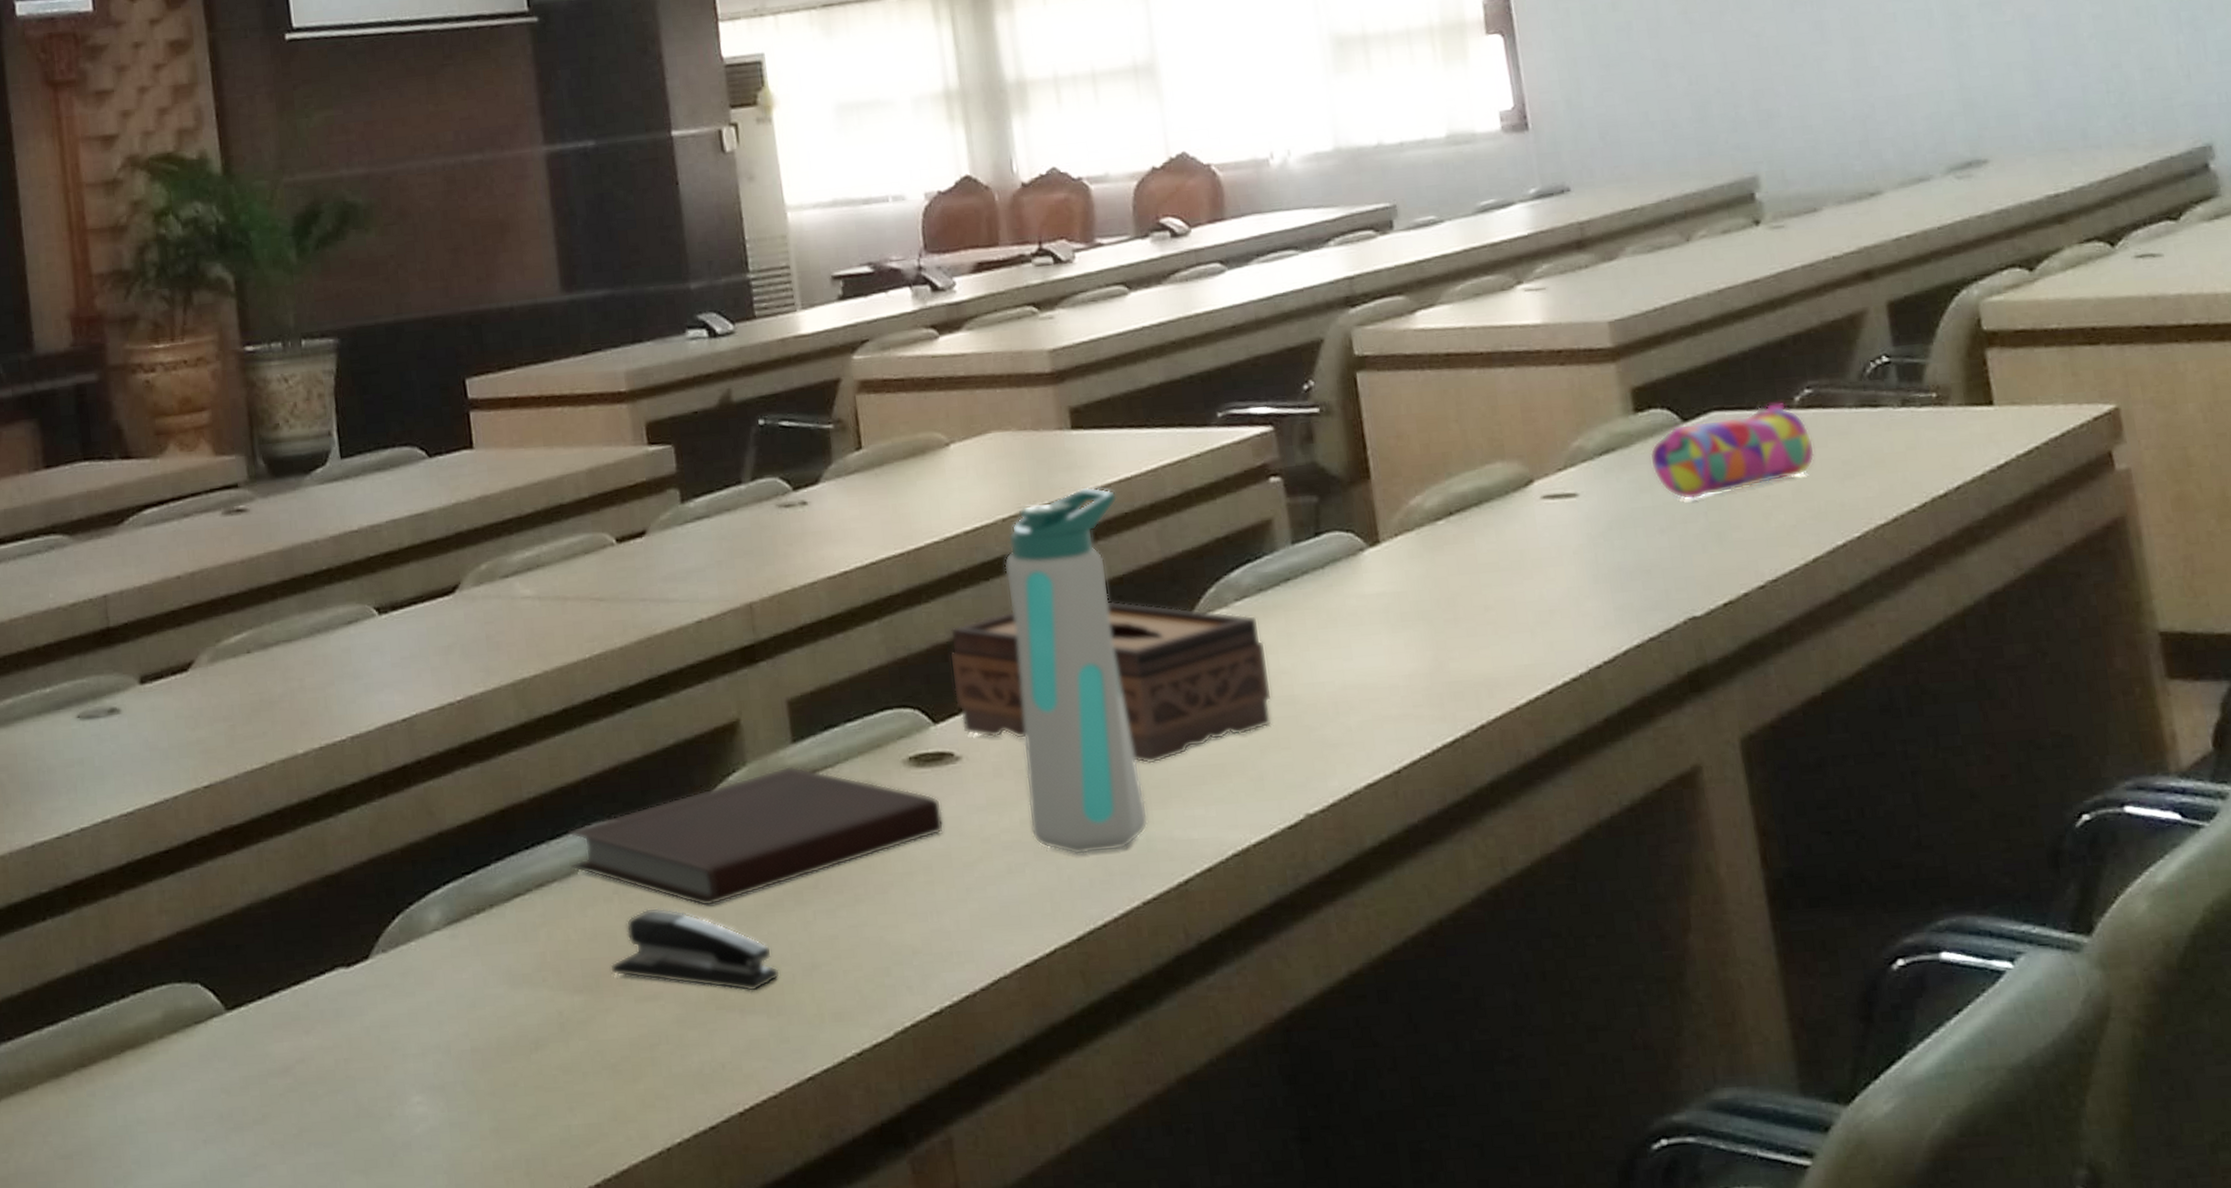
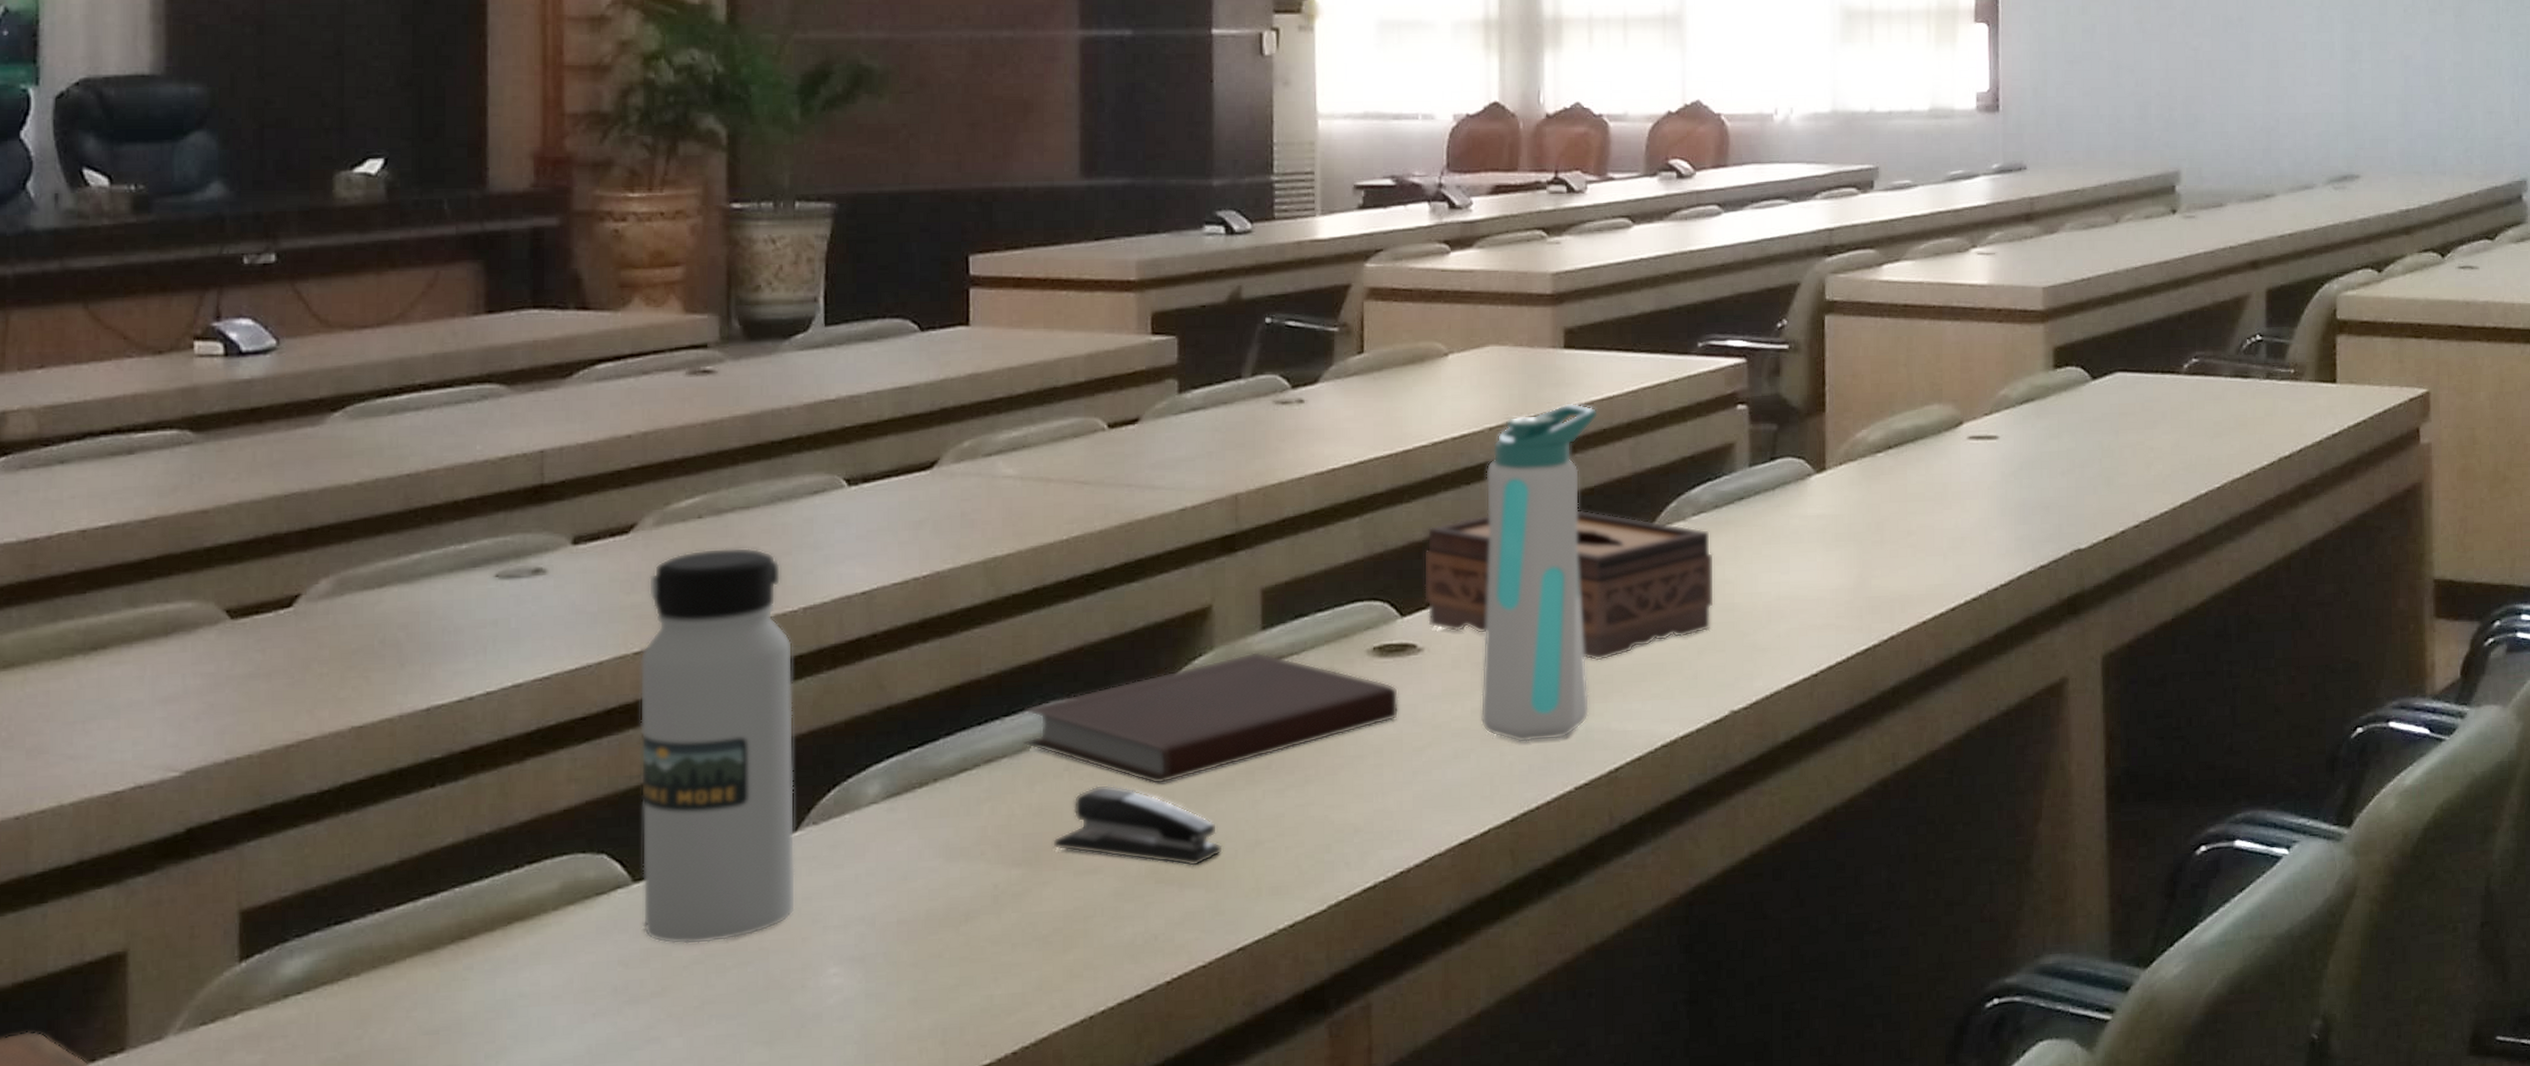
water bottle: none [209,679,376,1073] -> present [639,547,796,945]
pencil case: present [1649,402,1816,500] -> none [2061,368,2194,448]

